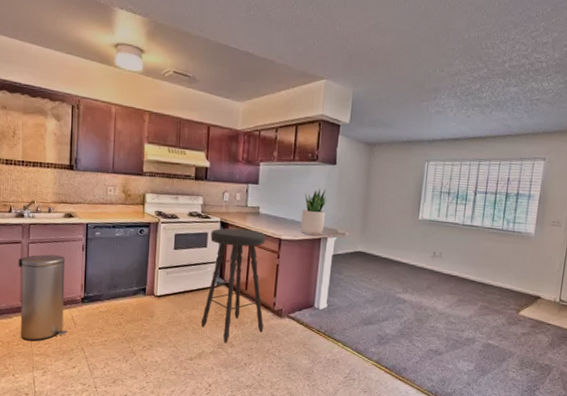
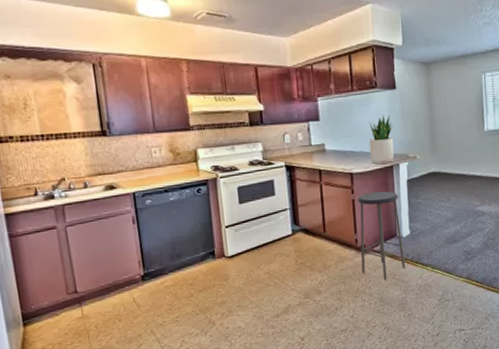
pedal bin: present [18,254,68,342] -> none [56,233,131,337]
music stool: present [201,228,266,344] -> none [277,168,349,292]
bar stool: none [274,260,322,348] -> present [357,191,406,281]

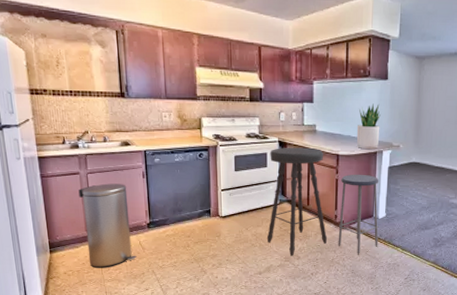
pedal bin: none [56,233,131,337] -> present [78,183,137,268]
music stool: none [277,168,349,292] -> present [267,147,327,256]

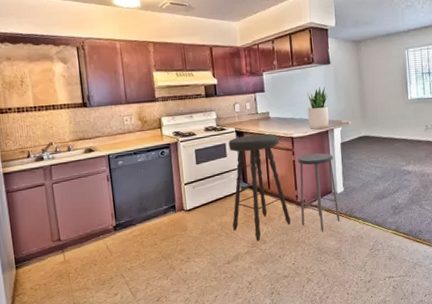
pedal bin: present [78,183,137,268] -> none [44,190,105,279]

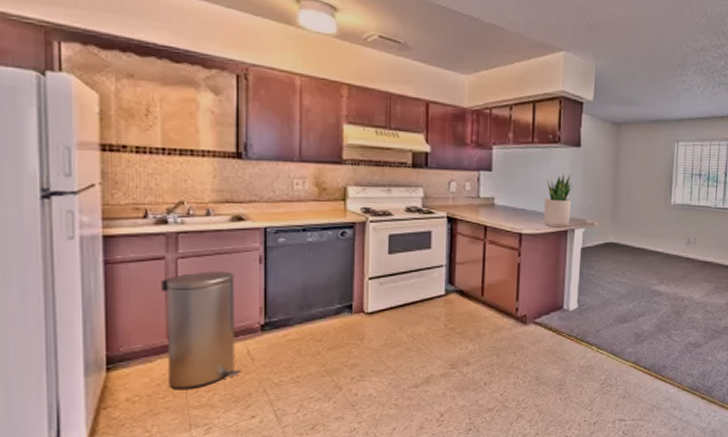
pedal bin: none [44,190,105,279] -> present [161,271,242,390]
music stool: present [228,133,291,242] -> none [428,224,505,362]
bar stool: present [297,153,340,232] -> none [519,256,570,357]

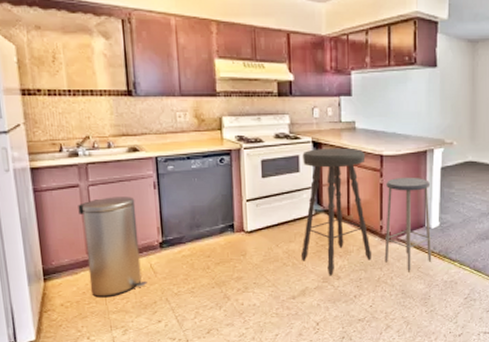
music stool: none [428,224,505,362] -> present [301,147,371,276]
bar stool: none [519,256,570,357] -> present [384,177,432,272]
planter: present [543,174,572,228] -> none [402,95,430,148]

